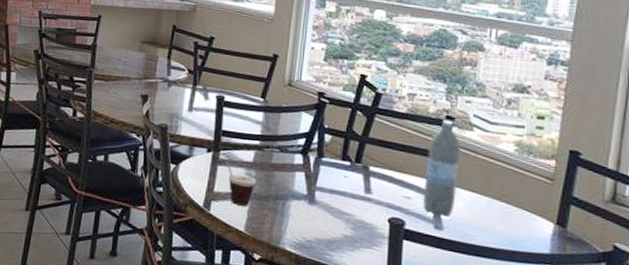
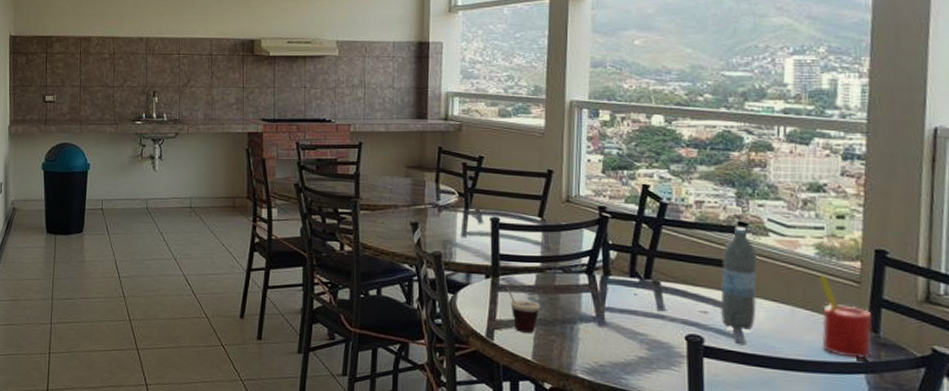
straw: none [513,170,562,251] -> present [817,274,873,359]

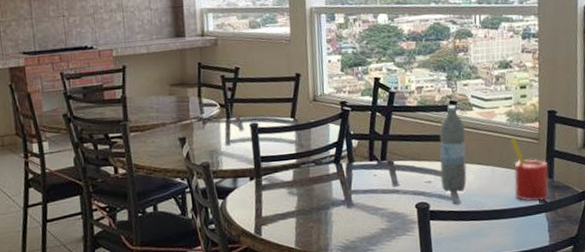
cup: present [492,279,540,333] -> none [256,180,299,225]

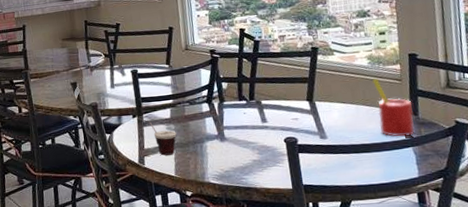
cup: none [256,180,299,225] -> present [138,117,177,156]
water bottle: present [439,104,467,193] -> none [303,50,332,129]

